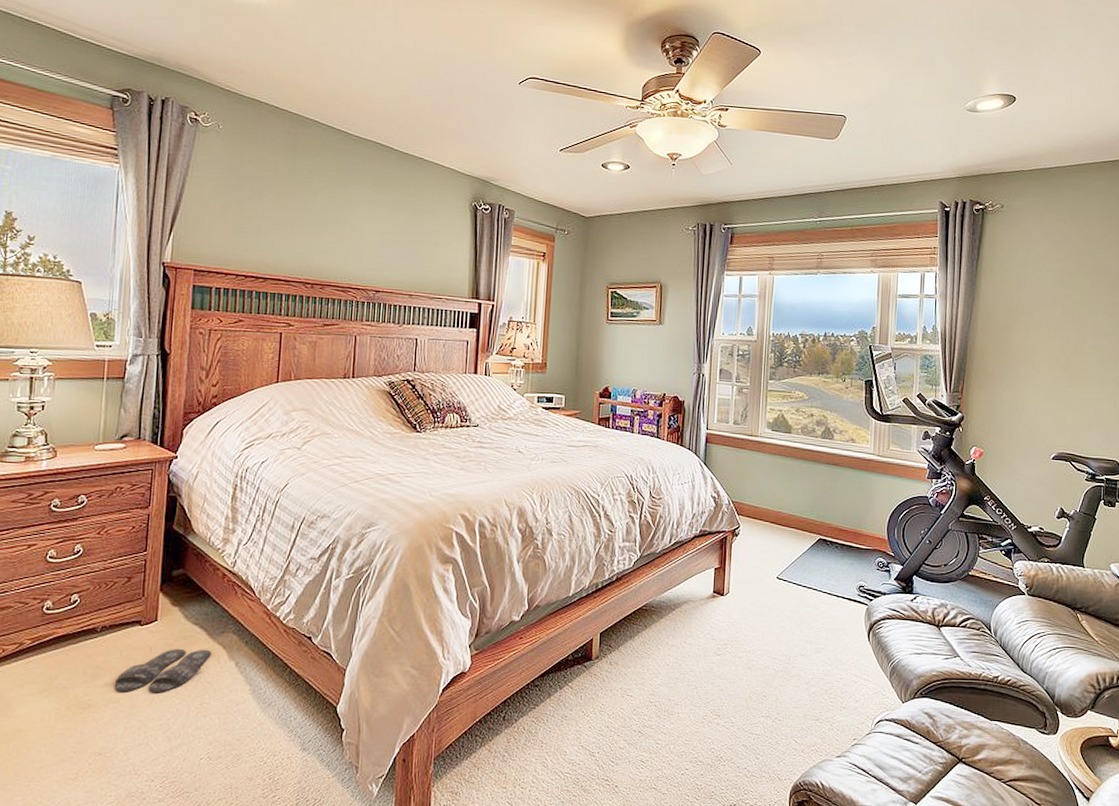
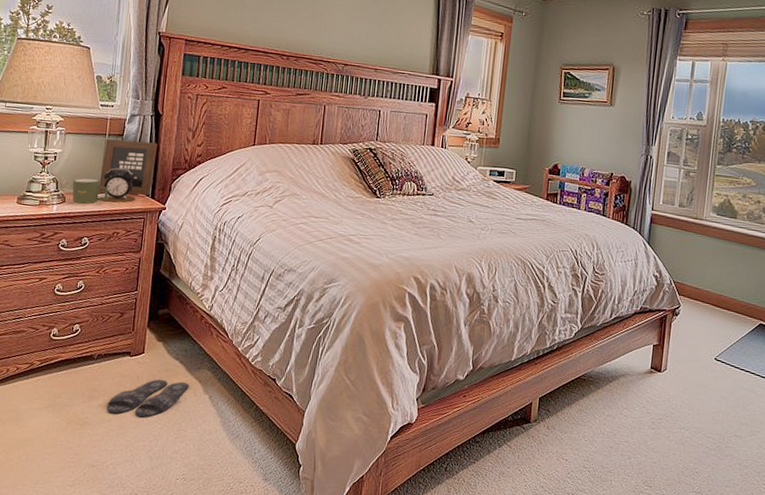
mug: none [64,428,109,460] -> present [72,178,109,206]
picture frame: none [96,383,165,445] -> present [98,139,157,196]
alarm clock: none [98,415,141,454] -> present [100,168,135,203]

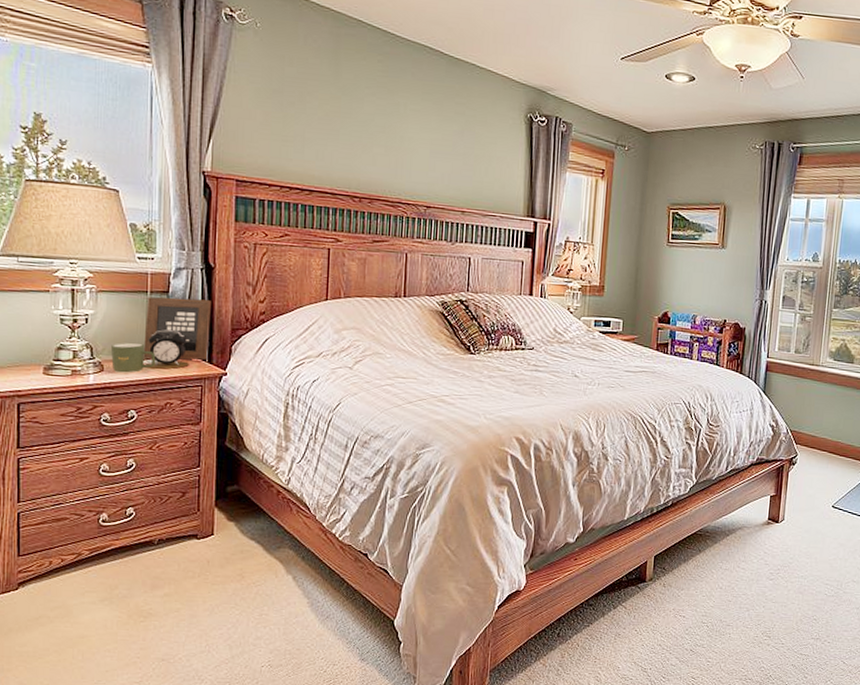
slippers: present [107,379,189,418] -> none [175,562,269,604]

